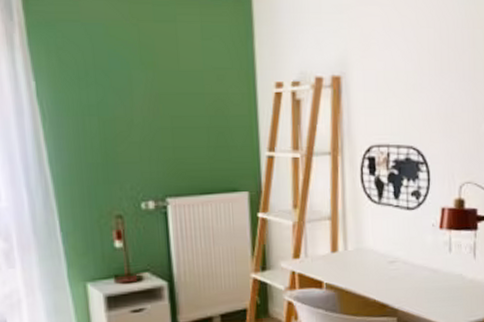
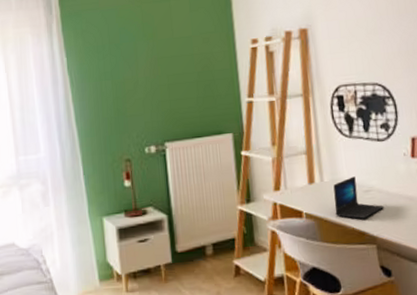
laptop: none [357,246,408,291] -> present [333,176,385,219]

